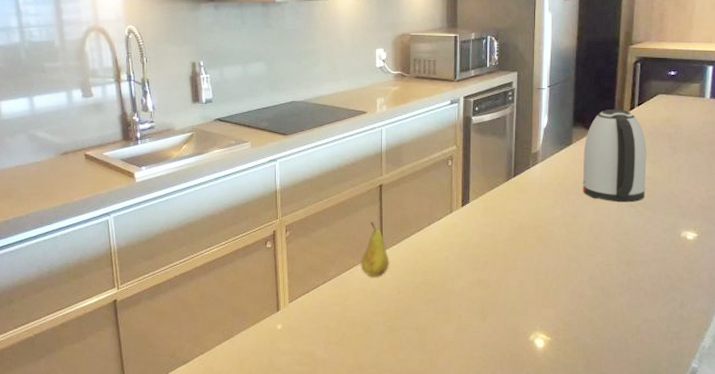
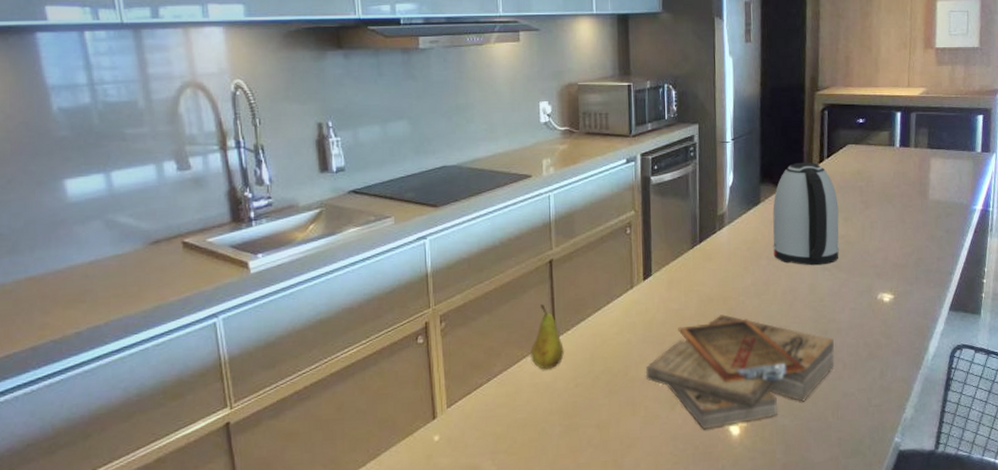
clipboard: none [460,241,636,339] -> present [645,314,834,429]

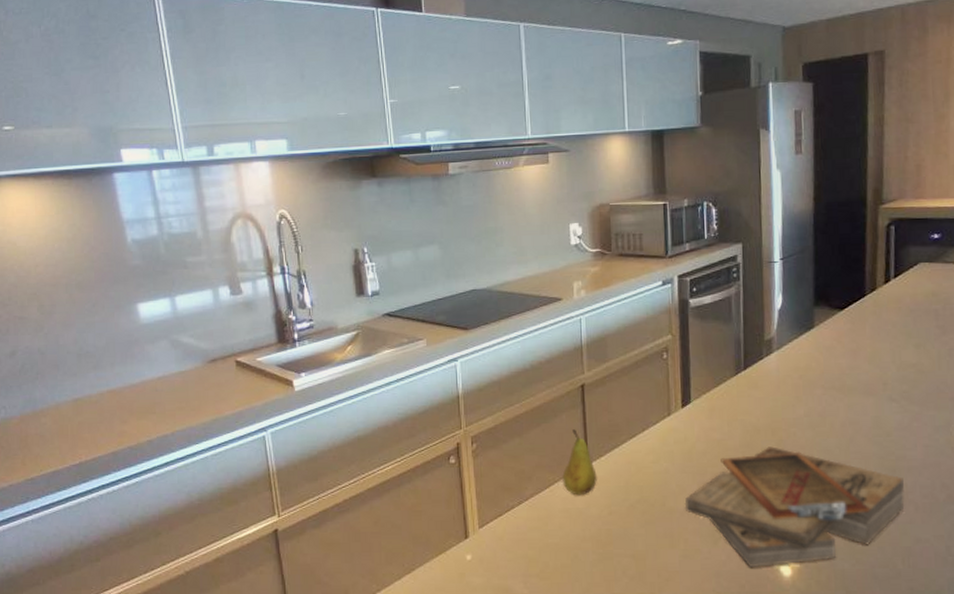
kettle: present [773,162,839,266] -> none [829,282,910,397]

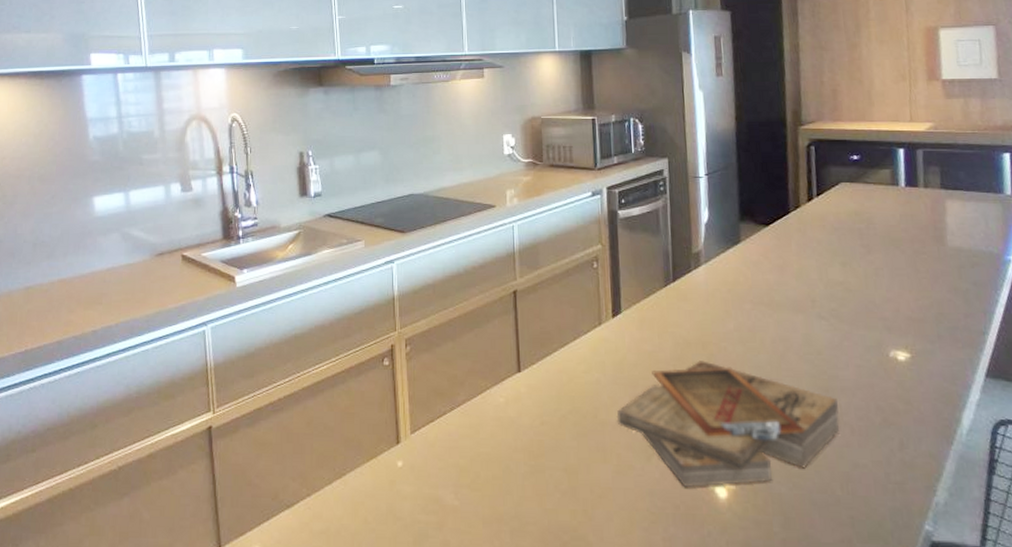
fruit: present [562,429,597,496] -> none [494,335,529,404]

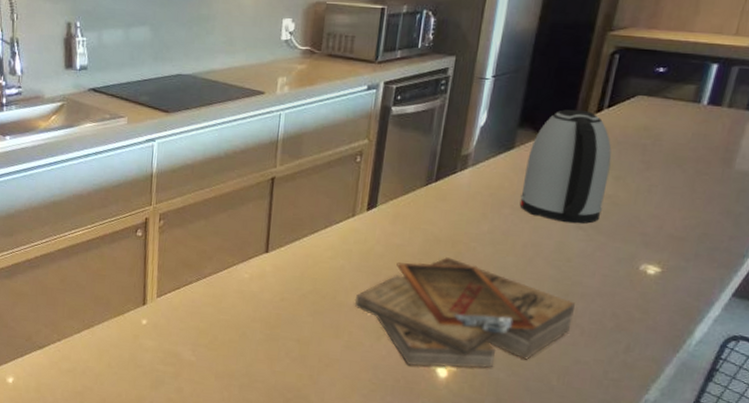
kettle: none [755,200,838,314] -> present [519,109,612,224]

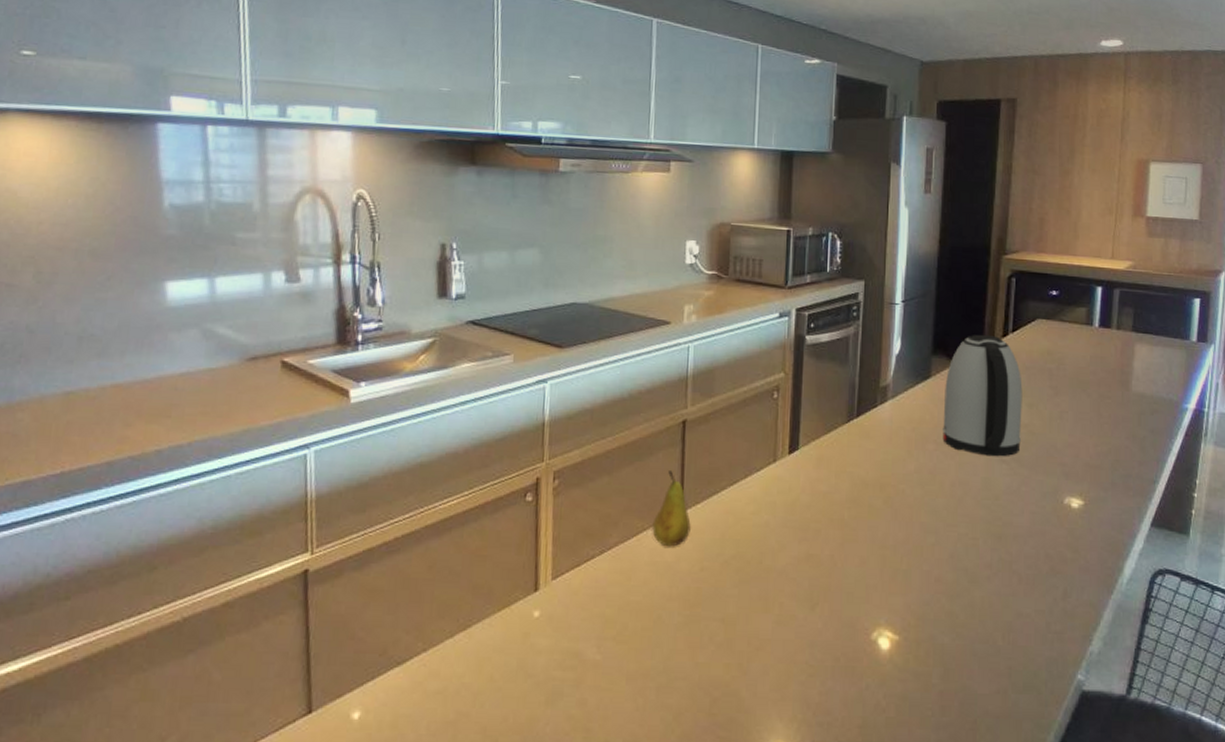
fruit: none [241,218,275,280] -> present [652,471,691,547]
clipboard: present [354,257,575,368] -> none [783,503,1009,638]

